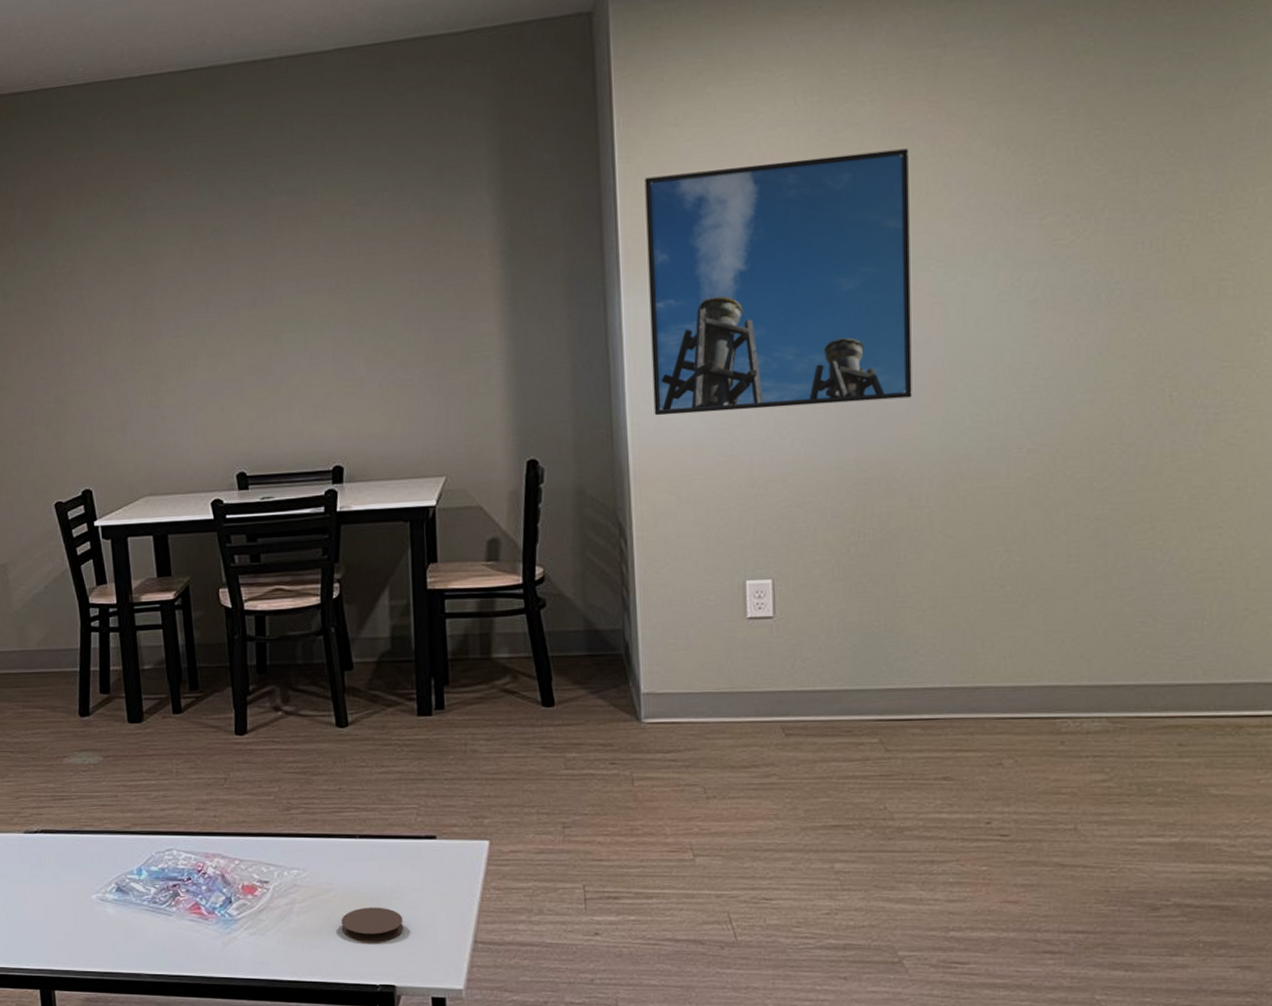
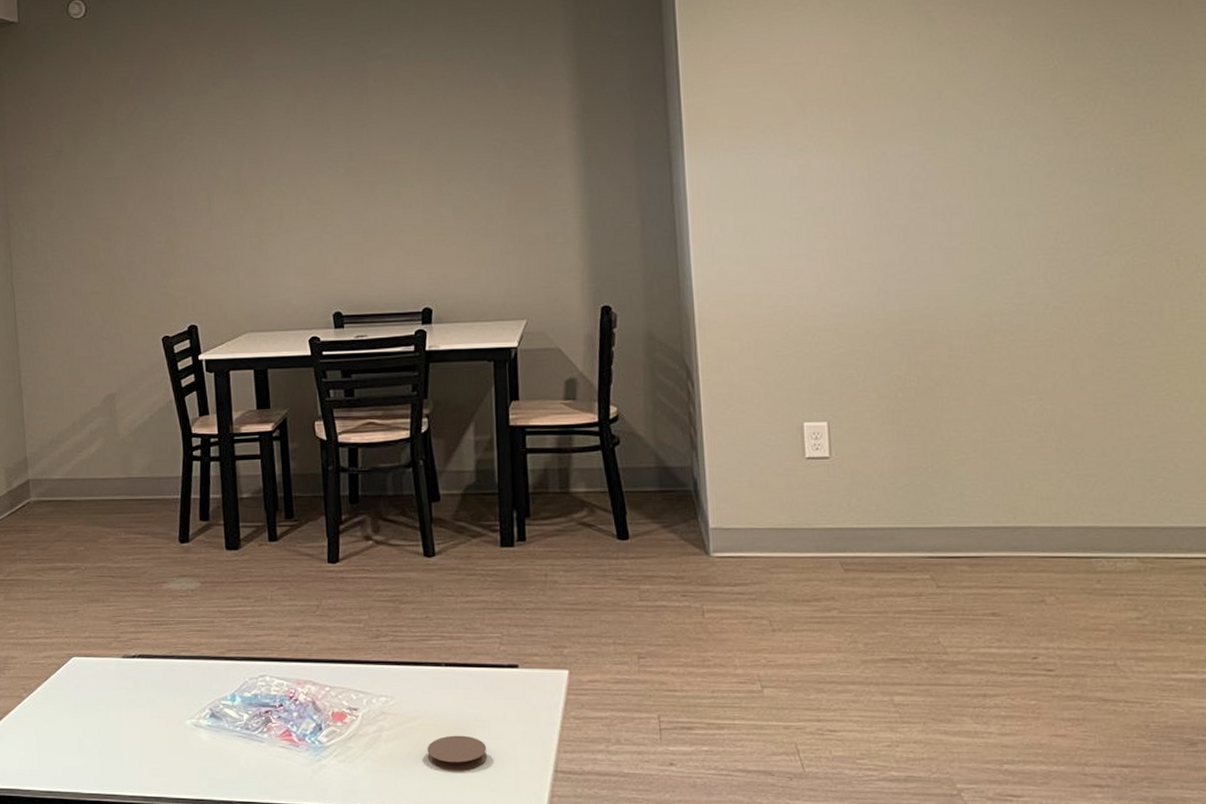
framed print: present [644,148,912,416] -> none [704,35,948,268]

